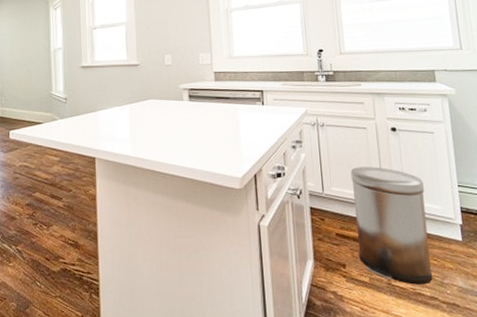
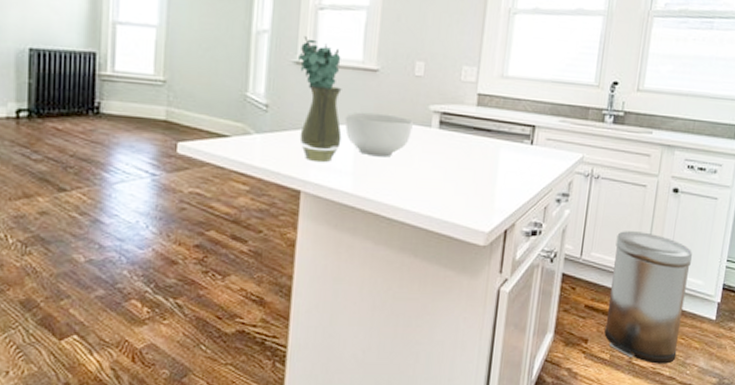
vase: none [82,48,120,136] -> present [297,36,342,163]
bowl: none [120,95,170,127] -> present [344,111,414,157]

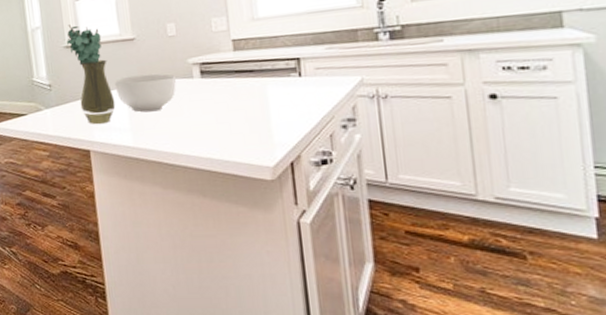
pedal bin: present [604,231,692,364] -> none [426,146,550,294]

